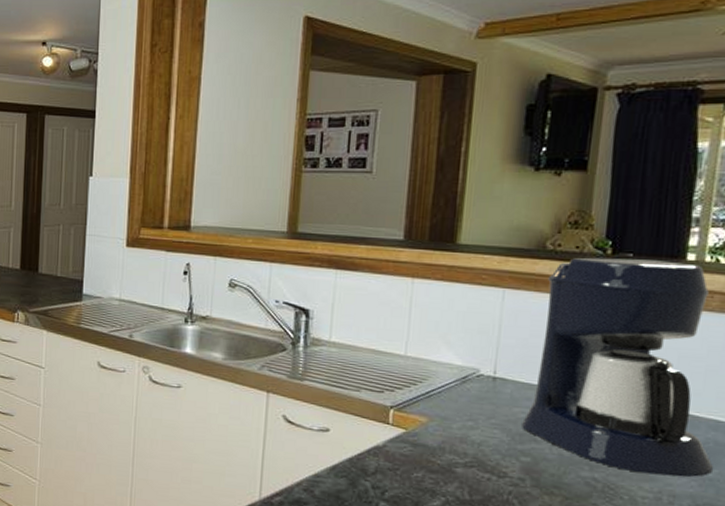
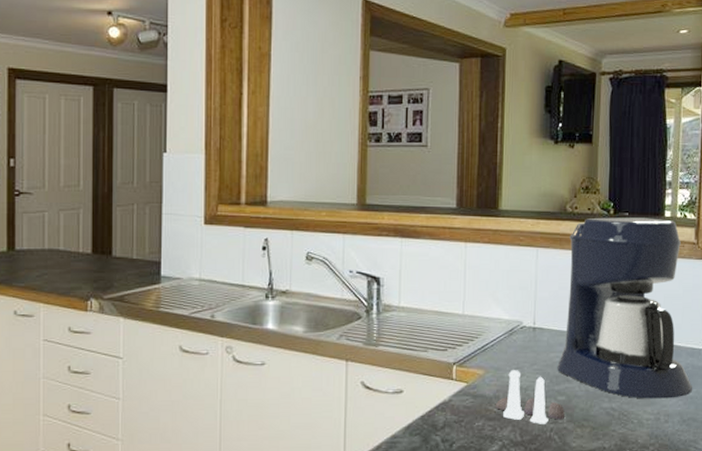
salt and pepper shaker set: none [439,421,530,485] -> present [495,370,566,424]

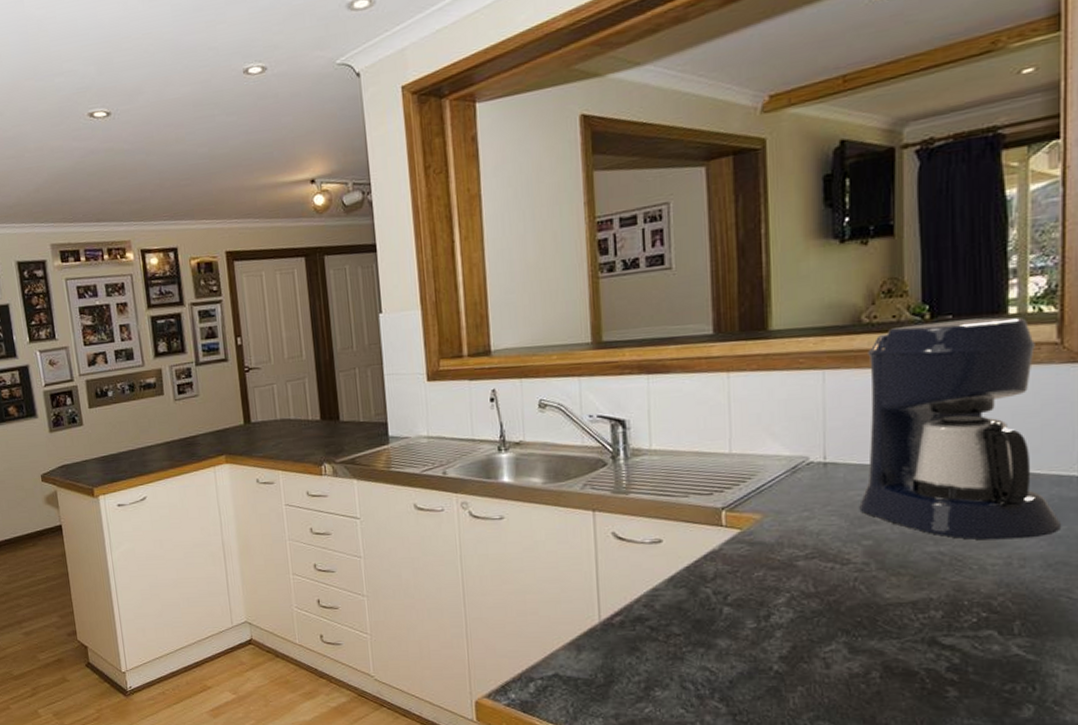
salt and pepper shaker set: present [495,370,566,424] -> none [778,512,874,573]

